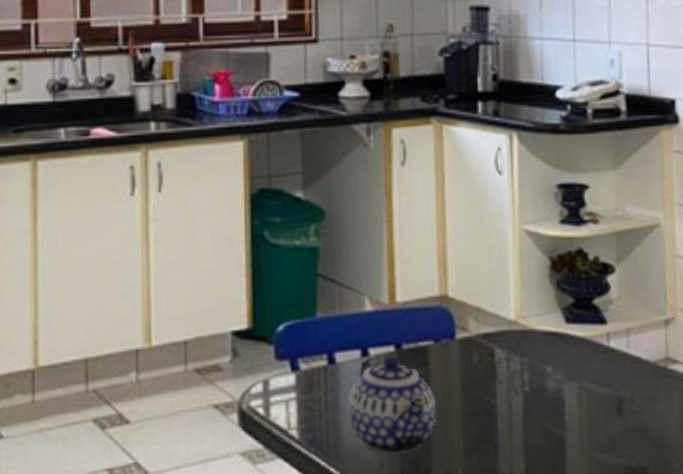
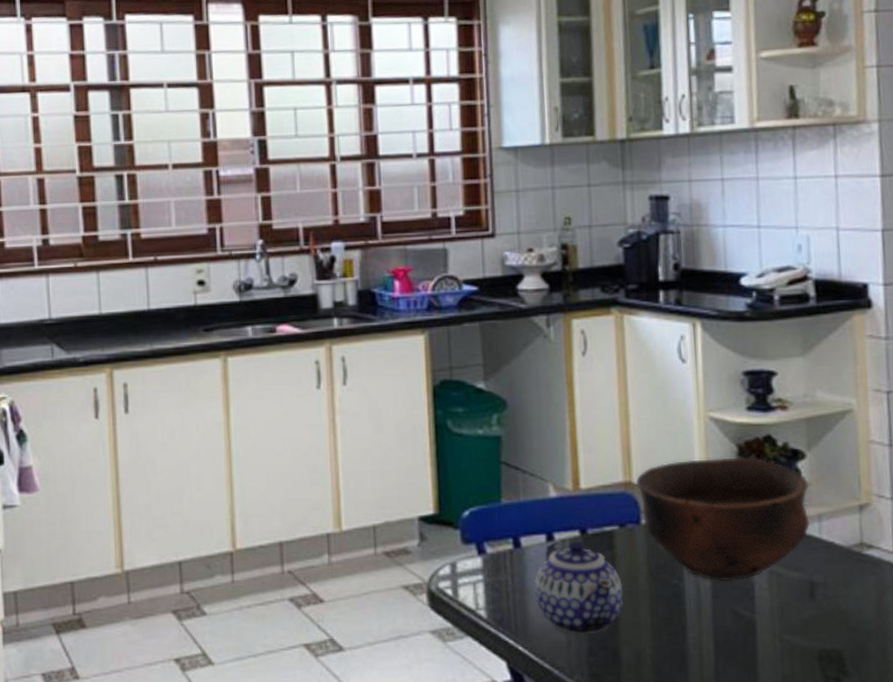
bowl: none [451,270,619,398] -> present [635,457,811,582]

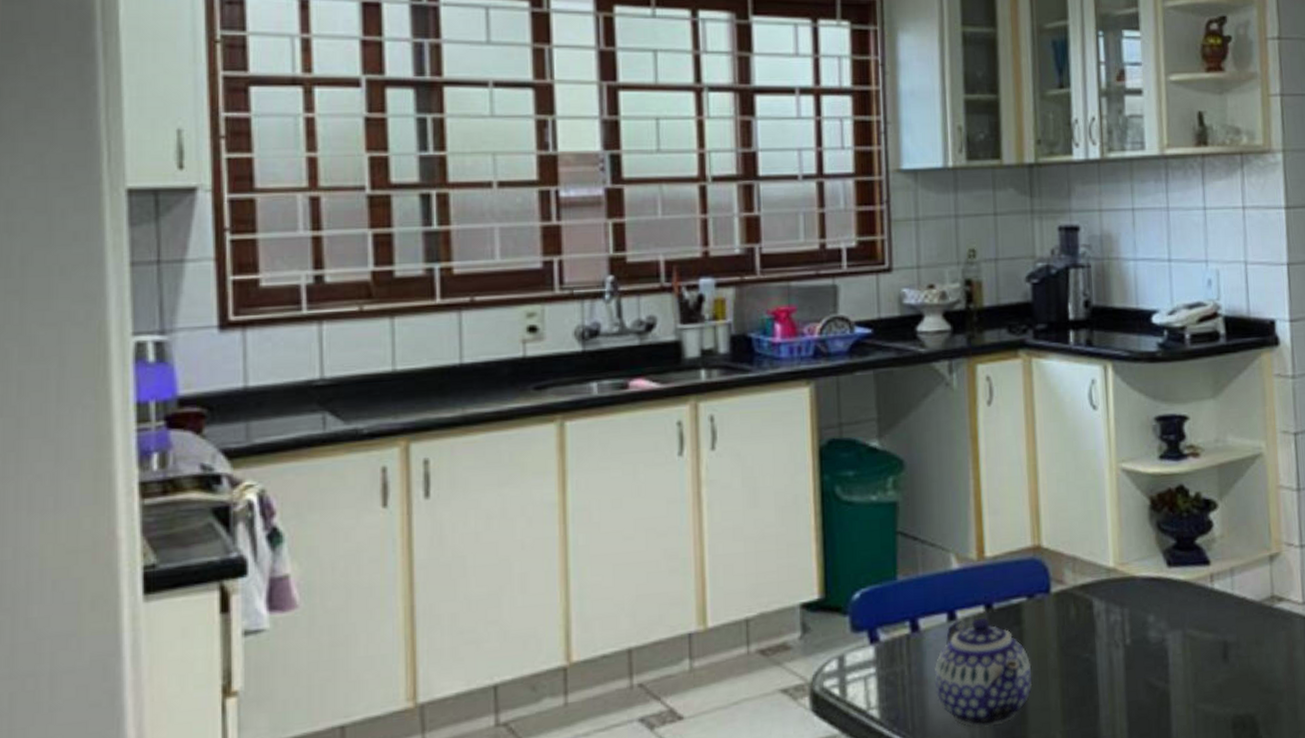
bowl: present [635,457,811,582] -> none [1044,510,1223,651]

